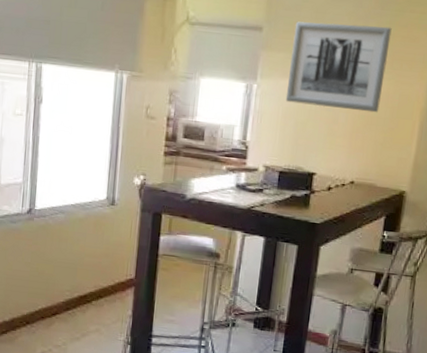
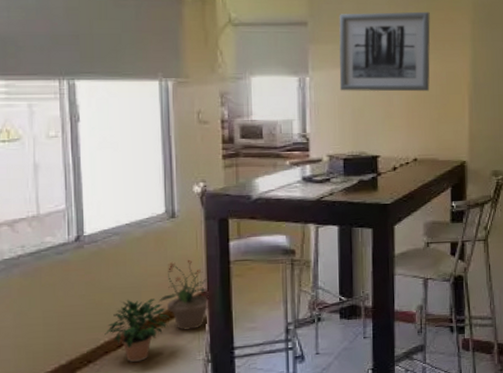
potted plant: none [43,273,100,331] -> present [105,298,170,362]
potted plant: none [91,246,137,312] -> present [158,259,209,330]

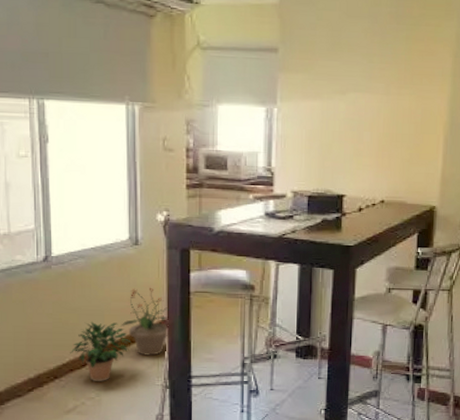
wall art: present [338,11,430,92] -> none [308,40,409,130]

